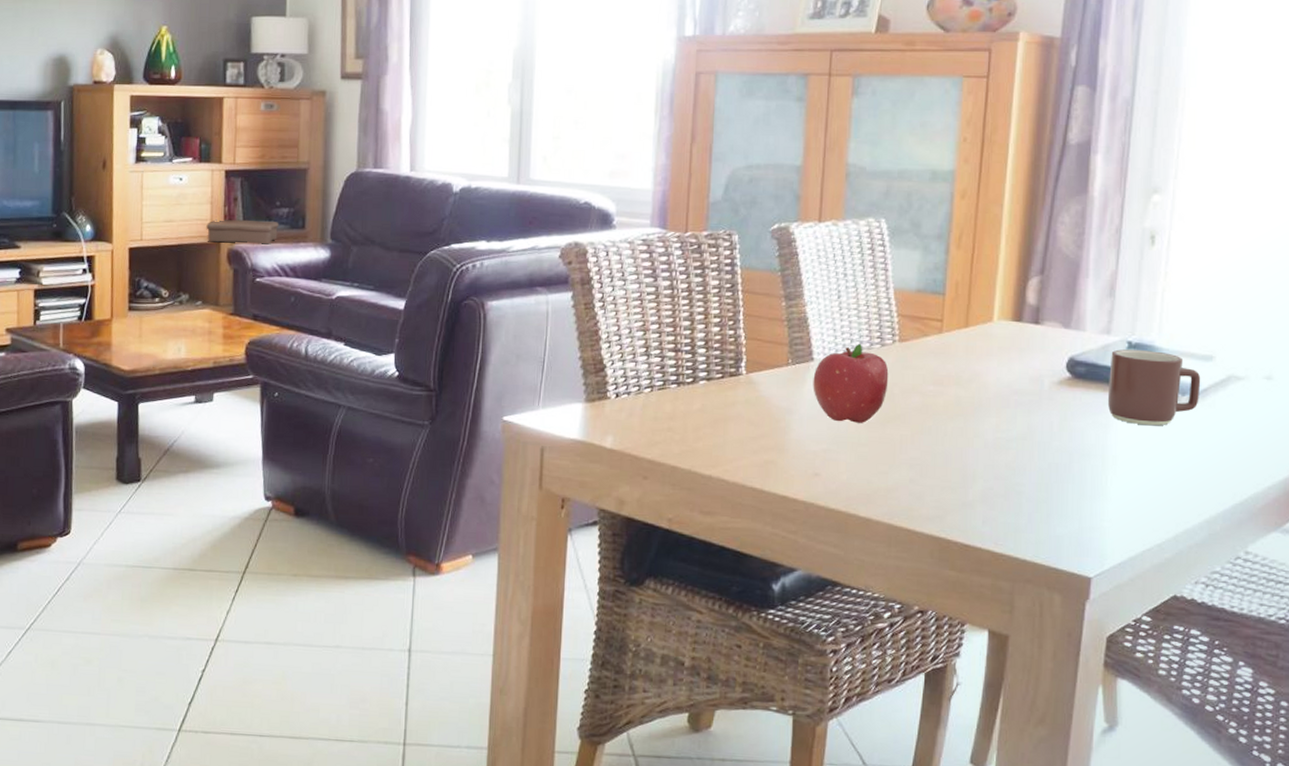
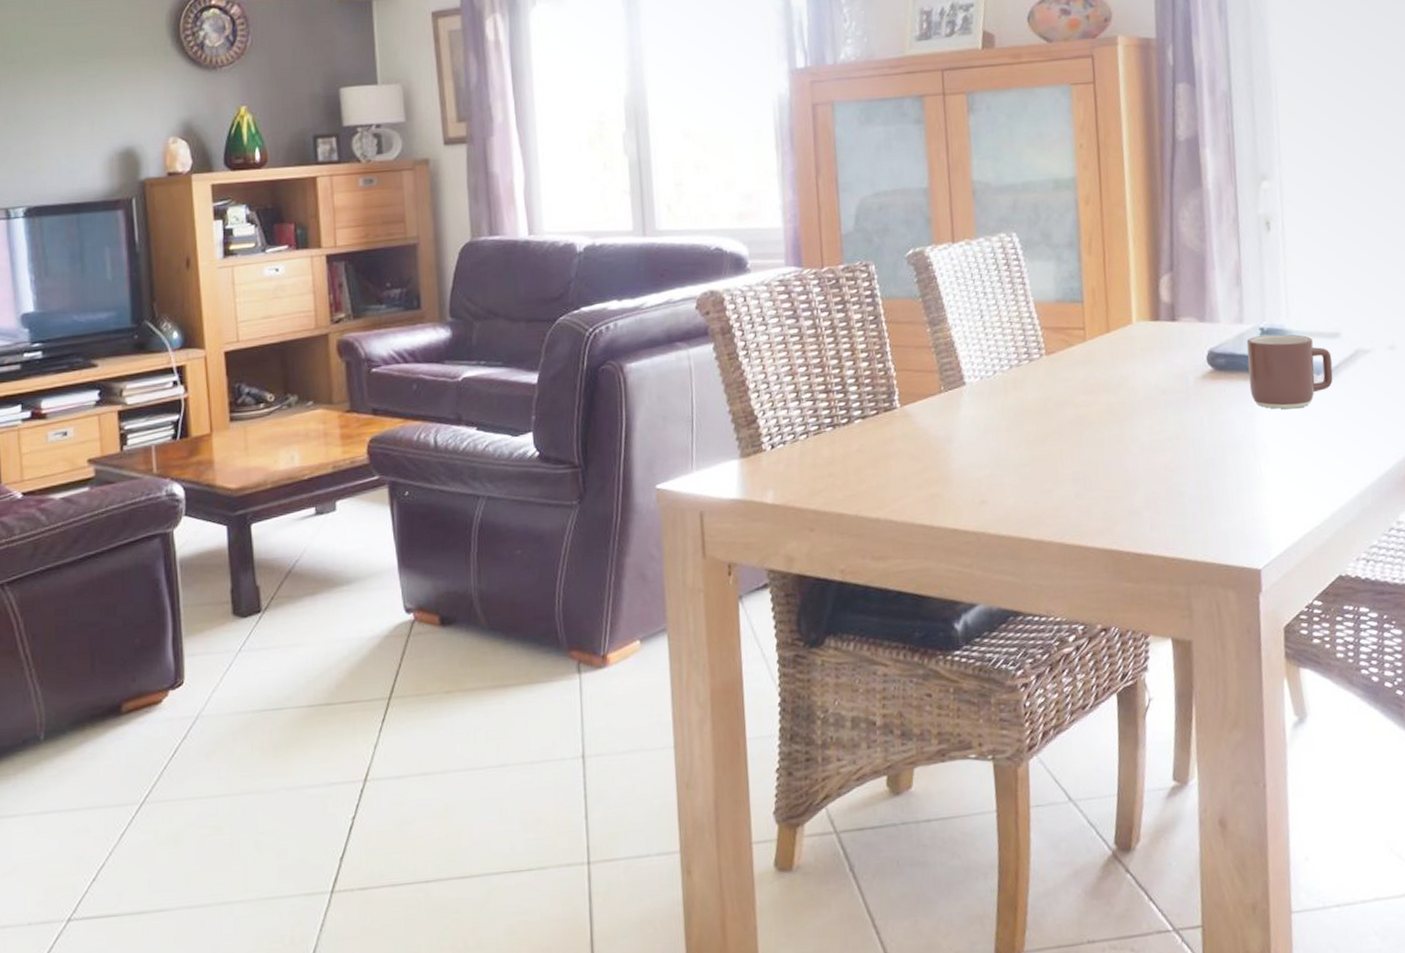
decorative box: present [206,219,279,245] -> none [310,305,392,335]
fruit: present [813,344,889,423] -> none [967,362,1041,445]

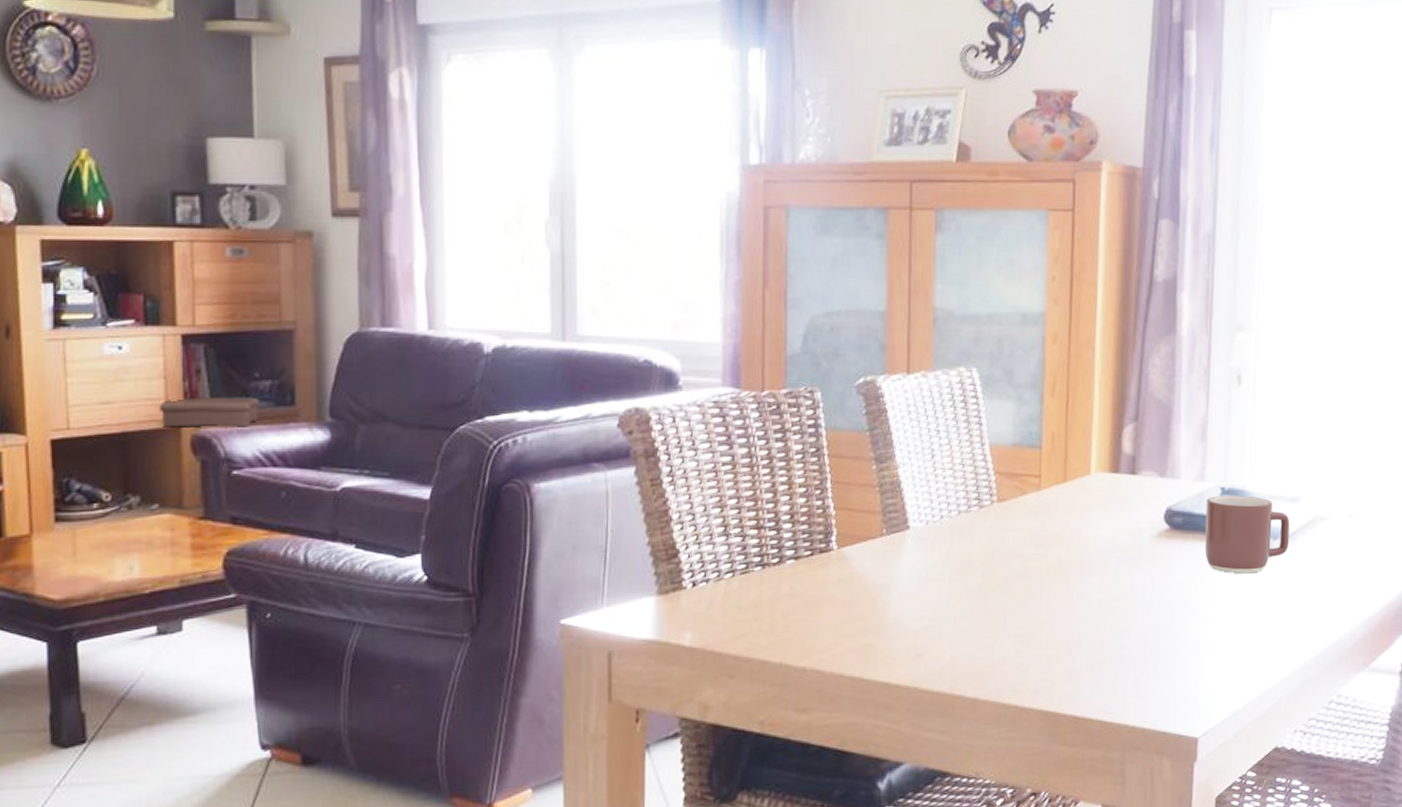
decorative box: none [310,305,392,335] -> present [159,397,260,428]

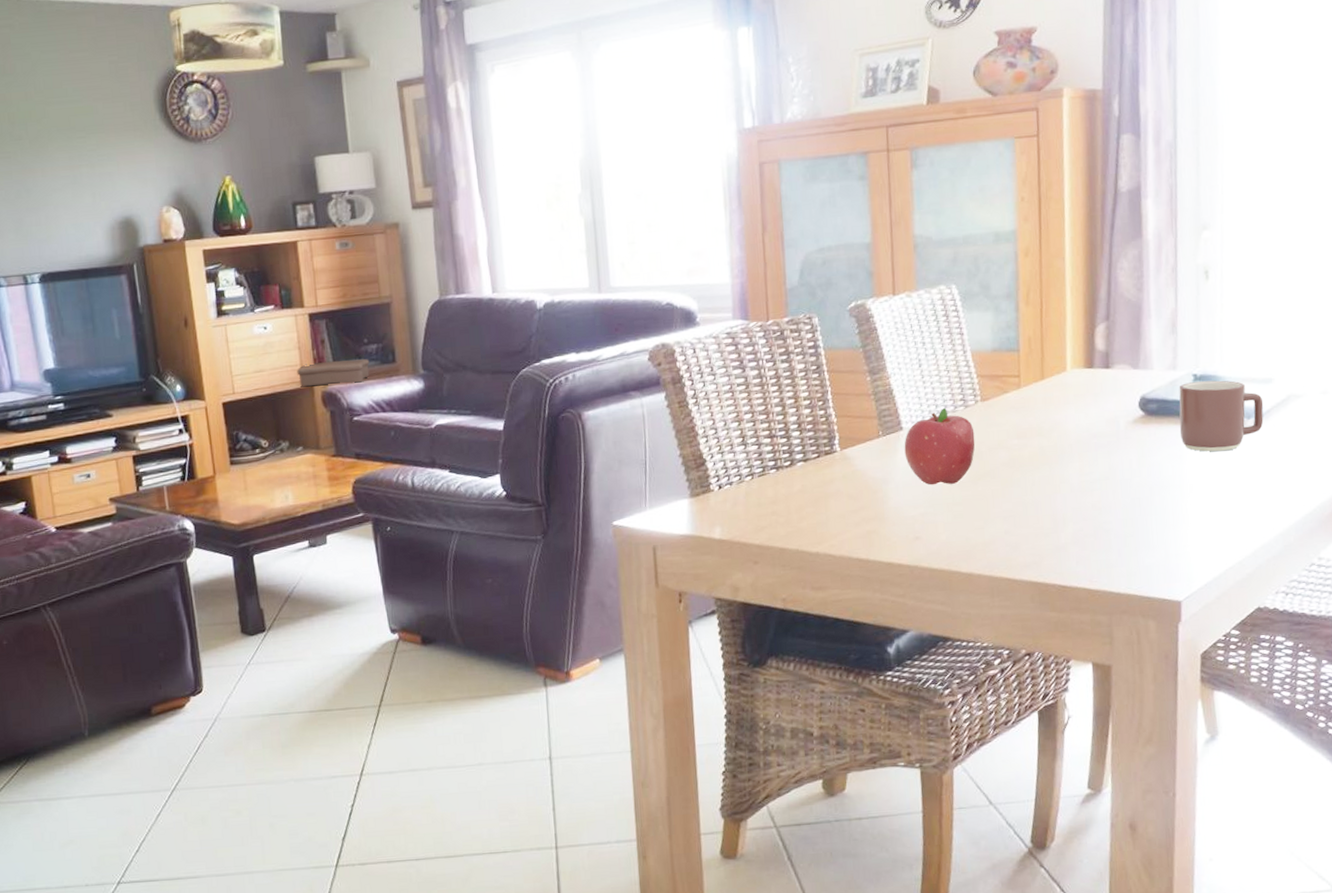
fruit: none [910,507,989,595] -> present [904,408,975,485]

